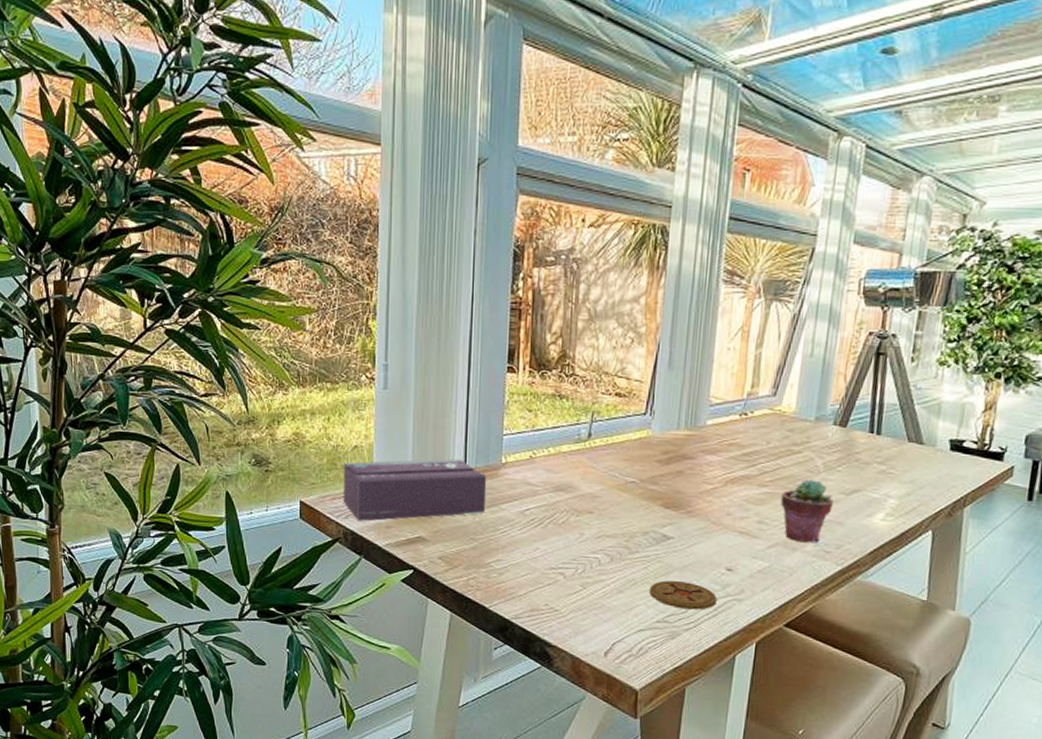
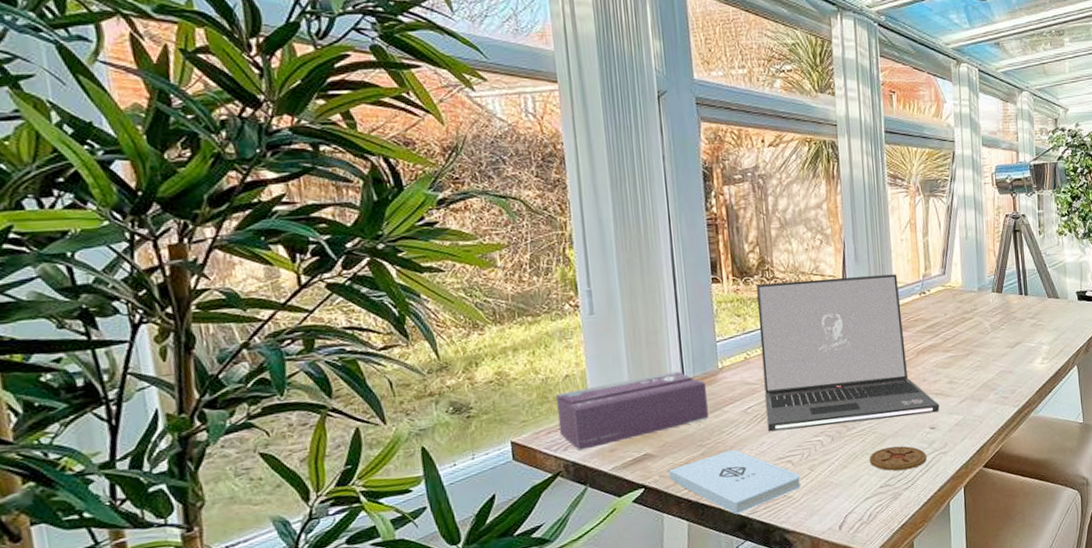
notepad: none [438,549,571,616] -> present [668,450,802,514]
laptop: none [543,380,743,553] -> present [757,274,940,432]
potted succulent: present [780,479,833,544] -> none [963,339,1003,394]

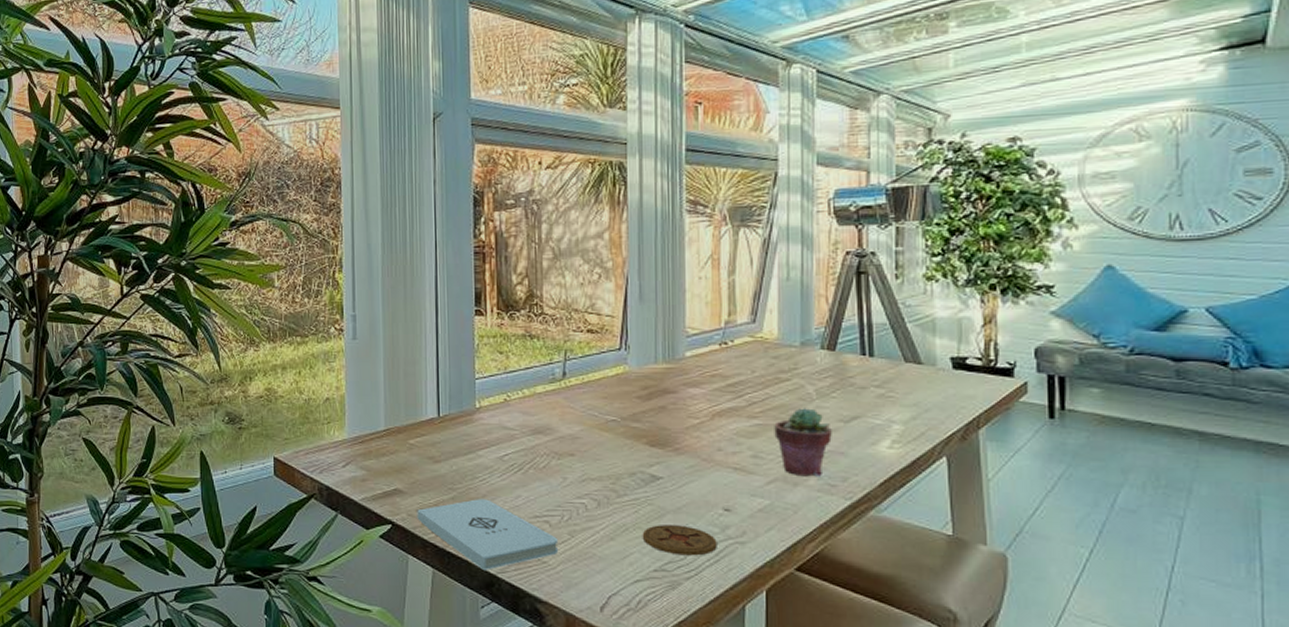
tissue box: present [555,371,709,451] -> none [315,406,461,476]
laptop: present [757,274,940,432] -> none [522,318,739,491]
potted succulent: none [963,339,1003,394] -> present [774,408,832,477]

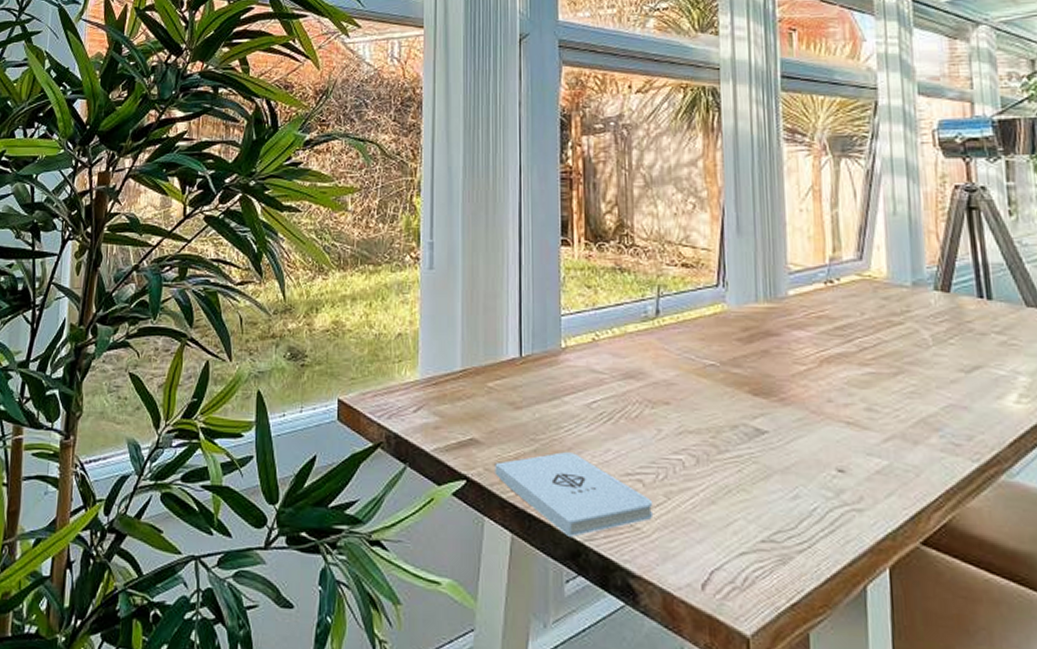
coaster: present [642,525,717,556] -> none [746,487,832,525]
potted succulent: present [774,408,832,477] -> none [888,355,953,435]

